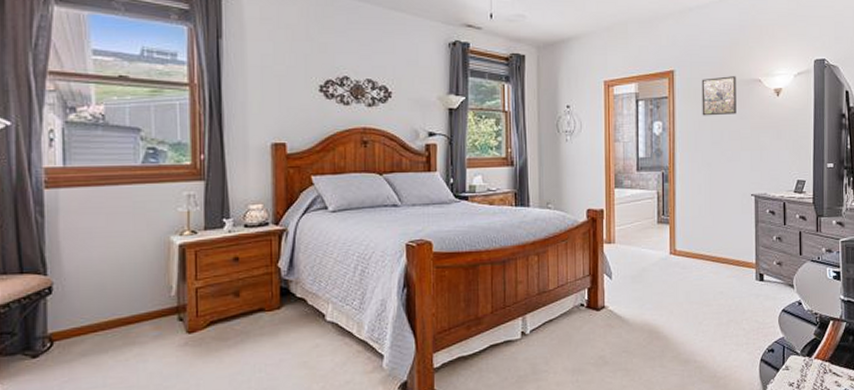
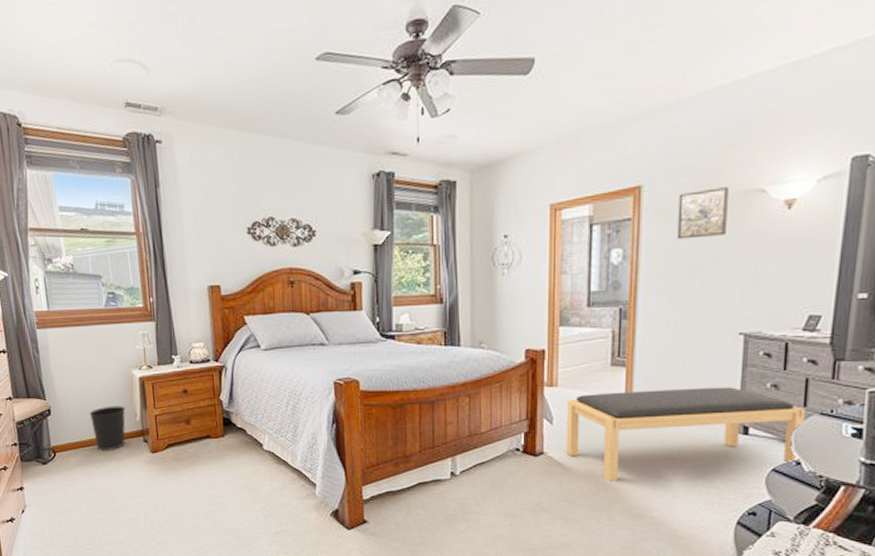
wastebasket: none [107,278,158,336] -> present [89,406,126,451]
bench: none [623,240,801,330] -> present [566,387,805,481]

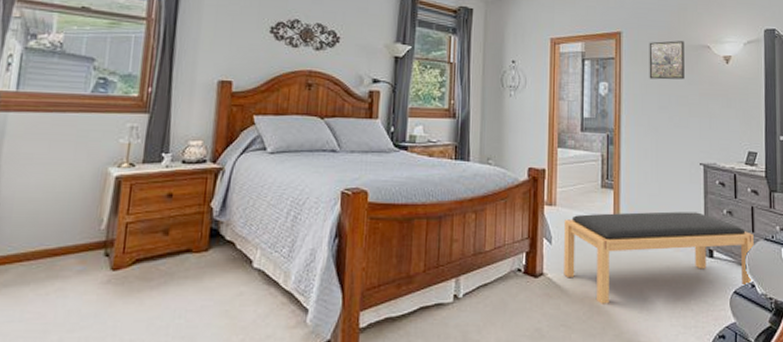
wastebasket: present [89,406,126,451] -> none [38,209,90,268]

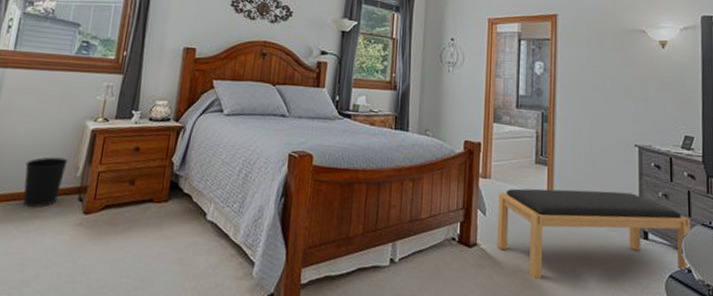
wastebasket: none [38,209,90,268] -> present [22,157,68,208]
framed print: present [649,40,685,80] -> none [584,24,620,62]

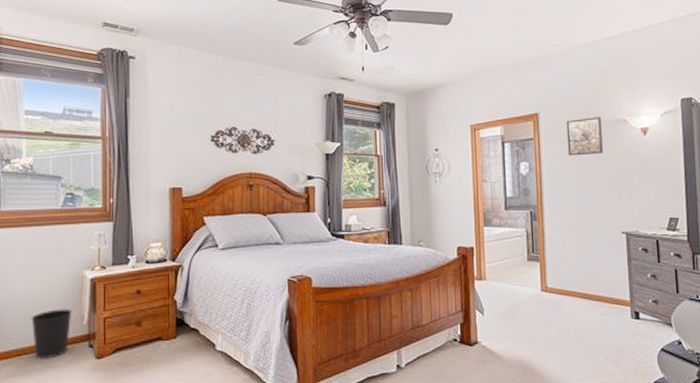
bench: present [497,188,690,279] -> none [495,278,679,367]
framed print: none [584,24,620,62] -> present [566,117,603,156]

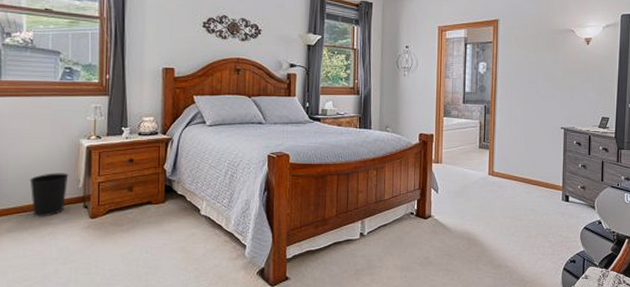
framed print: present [566,117,603,156] -> none [521,26,552,60]

